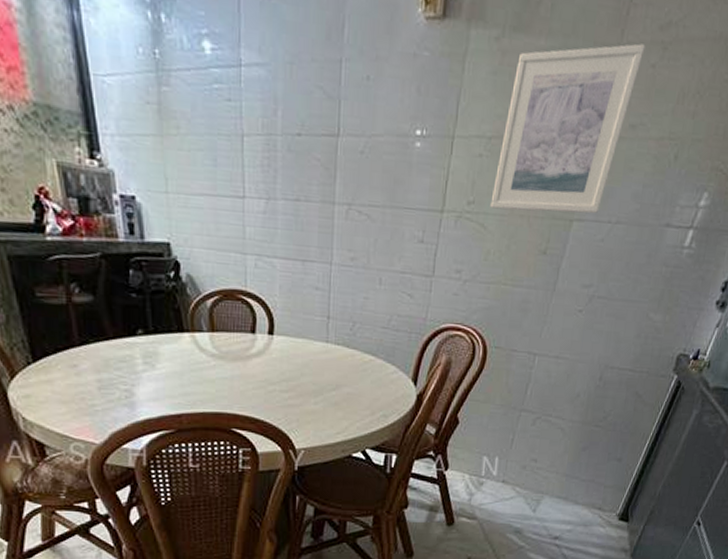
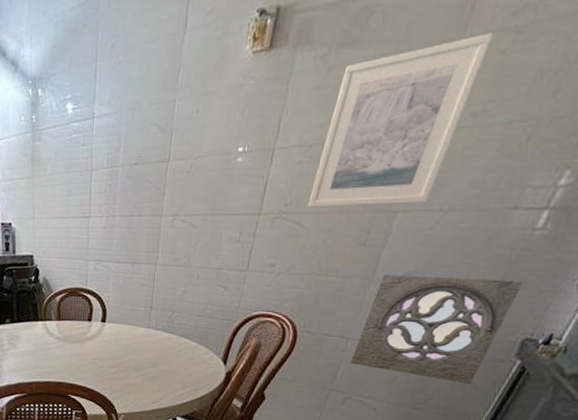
wall ornament: none [538,286,678,400] -> present [350,274,525,385]

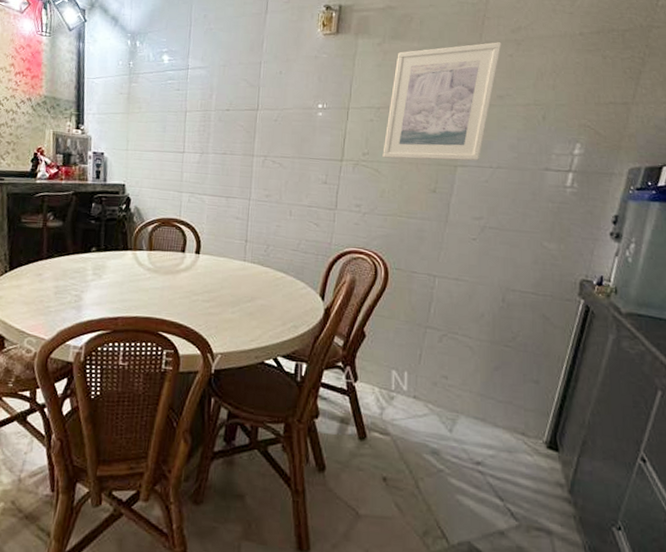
wall ornament: present [350,274,525,385] -> none [440,218,569,323]

